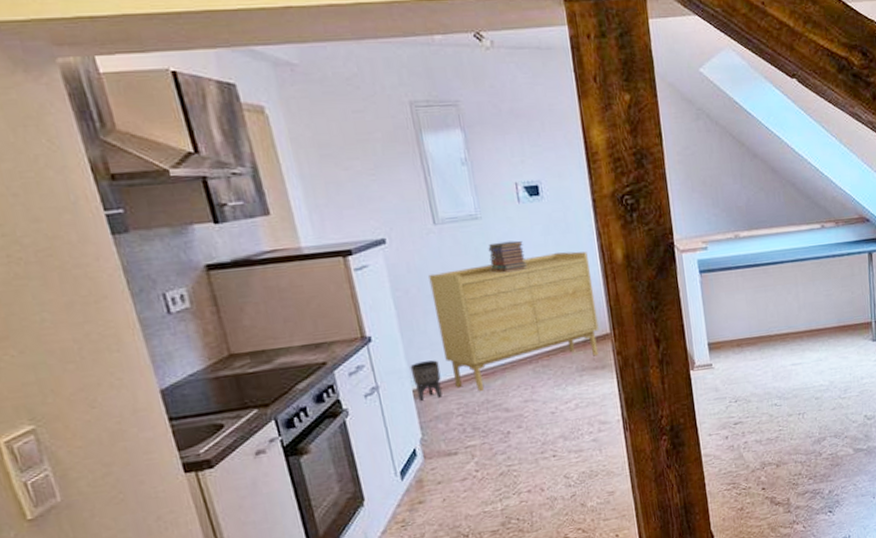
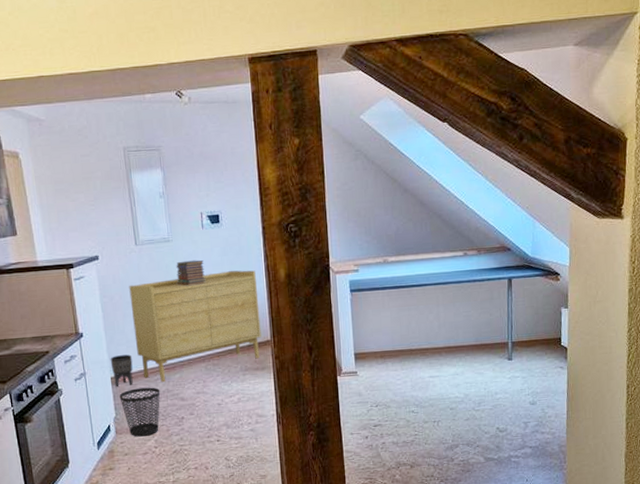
wastebasket: none [425,398,480,460] -> present [119,387,160,437]

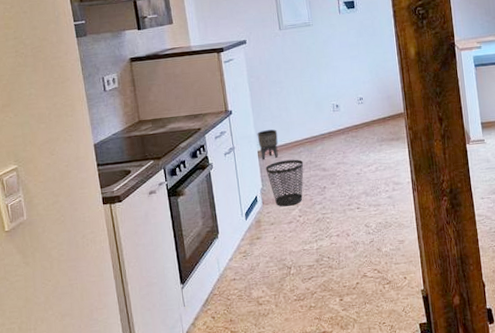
sideboard: present [129,270,261,383] -> none [274,49,395,155]
book stack: present [176,260,205,286] -> none [316,41,343,66]

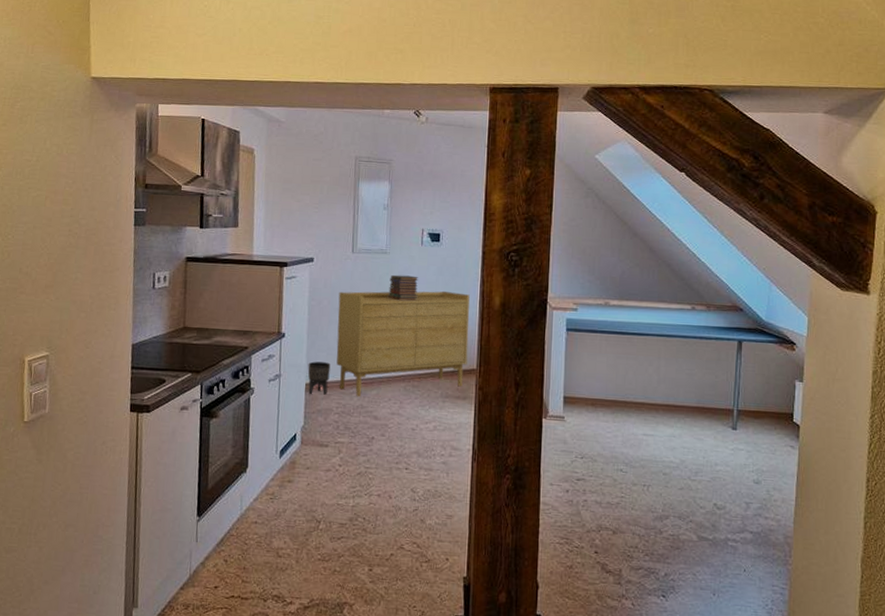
wastebasket: present [265,159,304,207] -> none [311,399,354,452]
sideboard: none [274,49,395,155] -> present [336,290,470,397]
book stack: none [316,41,343,66] -> present [388,274,418,302]

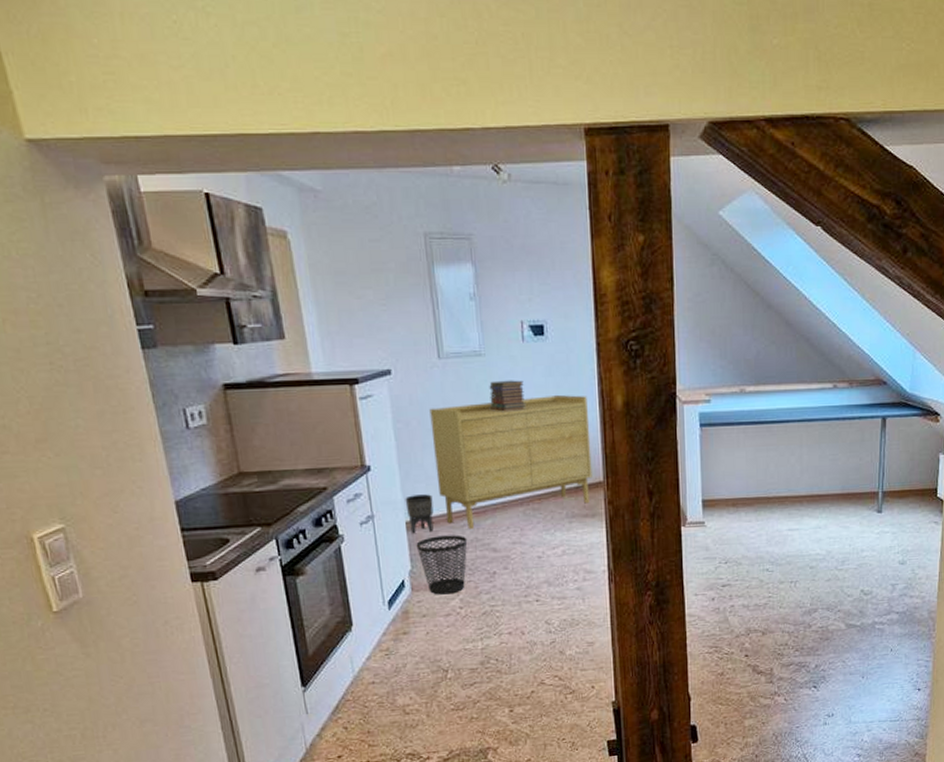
wastebasket: none [311,399,354,452] -> present [416,535,468,595]

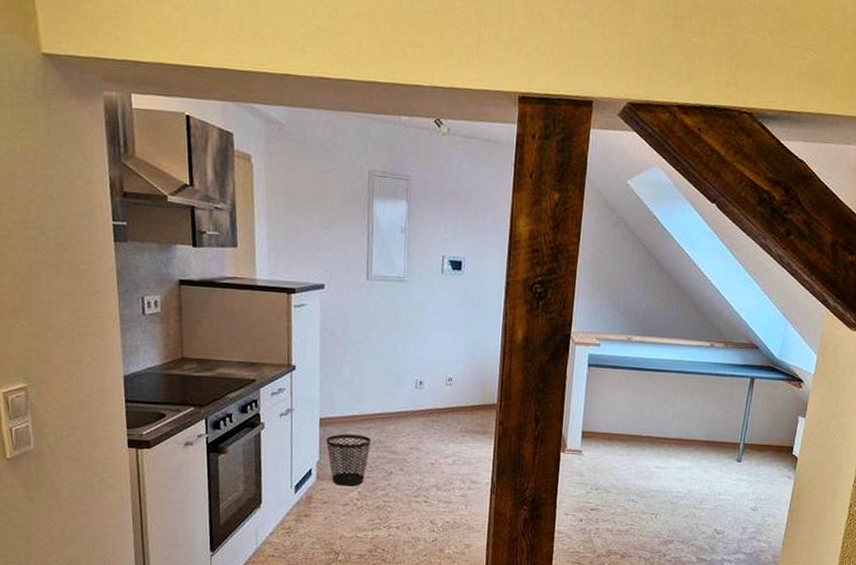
planter: present [405,494,434,533] -> none [321,395,346,430]
sideboard: present [429,394,592,530] -> none [352,321,492,432]
book stack: present [489,380,525,412] -> none [406,304,438,334]

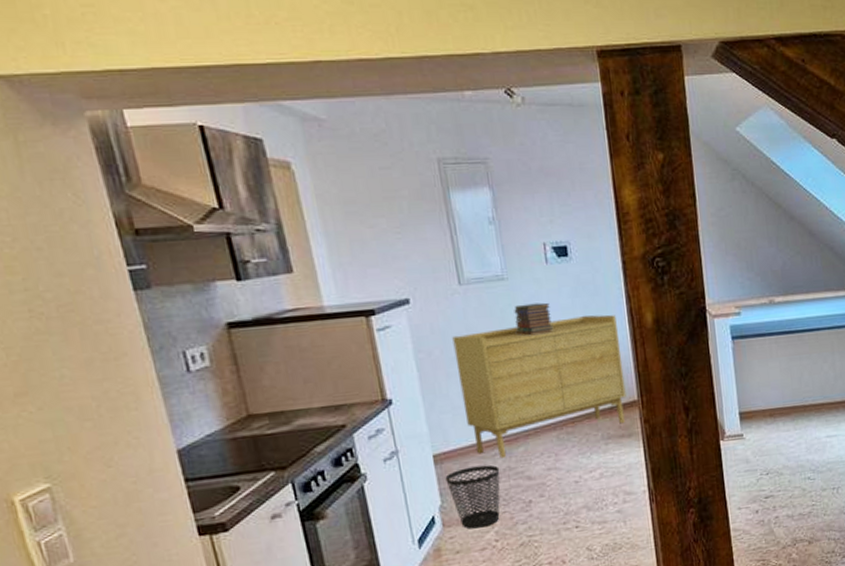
sideboard: none [352,321,492,432] -> present [452,315,626,459]
book stack: none [406,304,438,334] -> present [514,302,553,336]

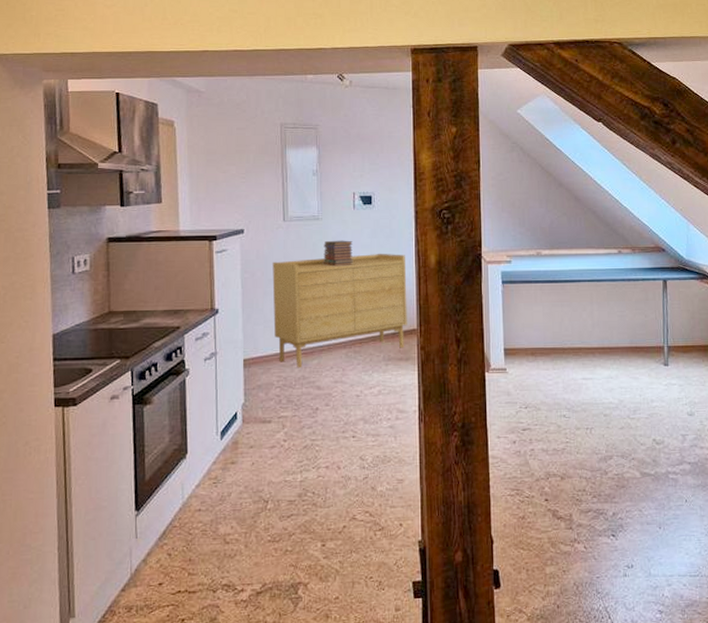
wastebasket: present [445,464,500,529] -> none [250,372,295,428]

